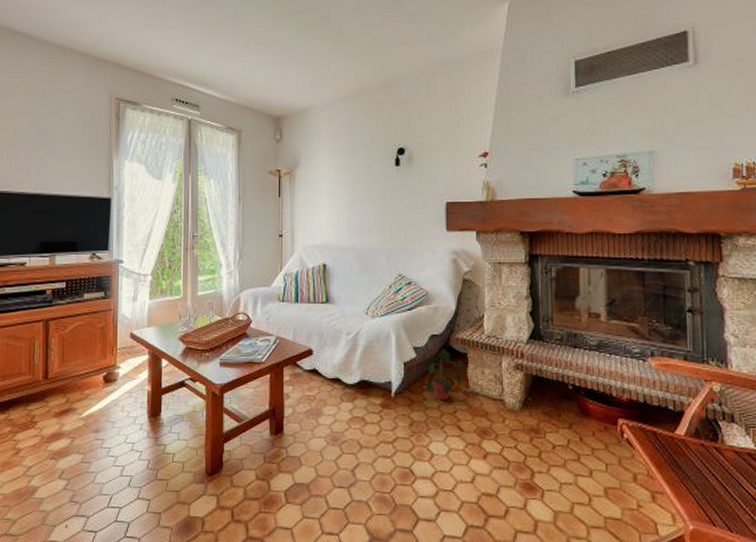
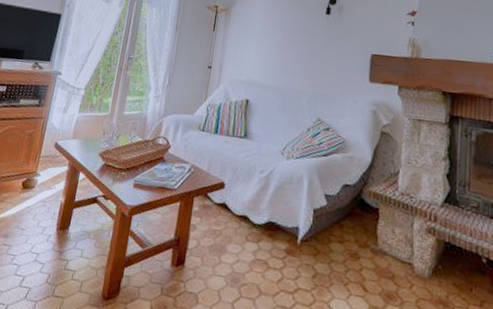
potted plant: present [422,349,466,401] -> none [332,200,376,256]

